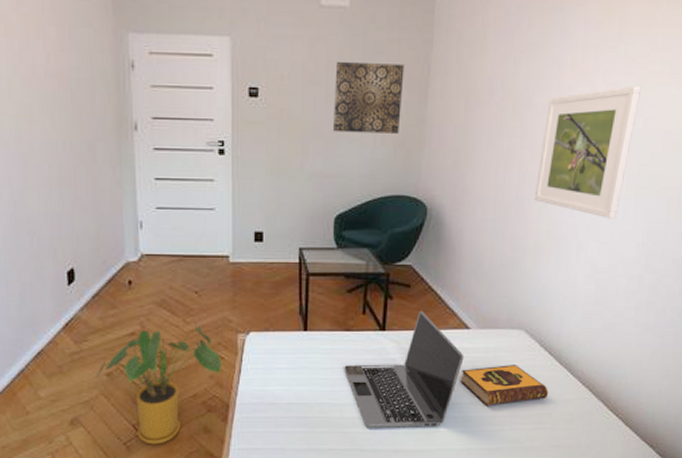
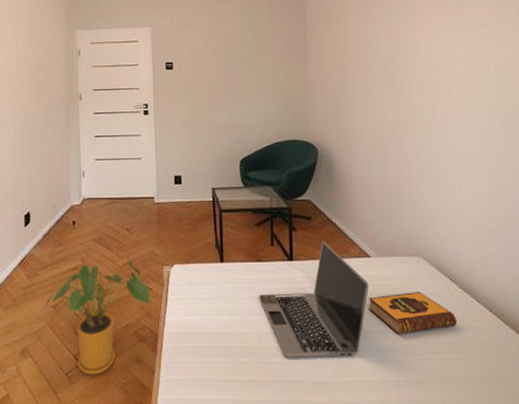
wall art: present [333,61,405,134] -> none [231,37,287,92]
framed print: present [535,86,641,219] -> none [408,41,488,152]

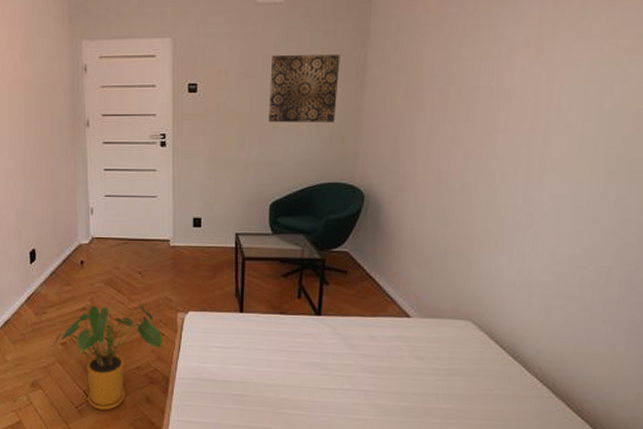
wall art: none [231,37,287,92] -> present [269,54,340,123]
laptop: present [259,240,369,358] -> none [279,297,405,415]
hardback book: present [368,292,458,335] -> none [400,356,501,398]

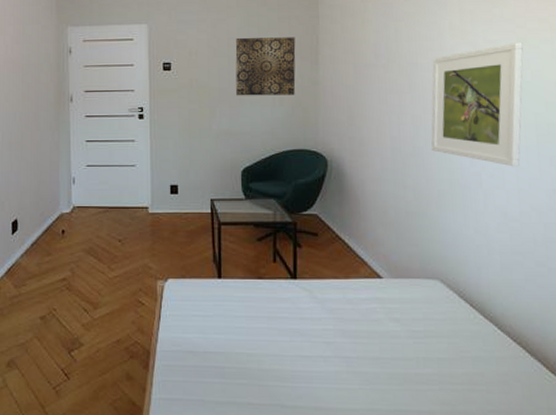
house plant: present [53,300,163,411] -> none [32,269,144,390]
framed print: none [482,63,609,207] -> present [431,43,523,167]

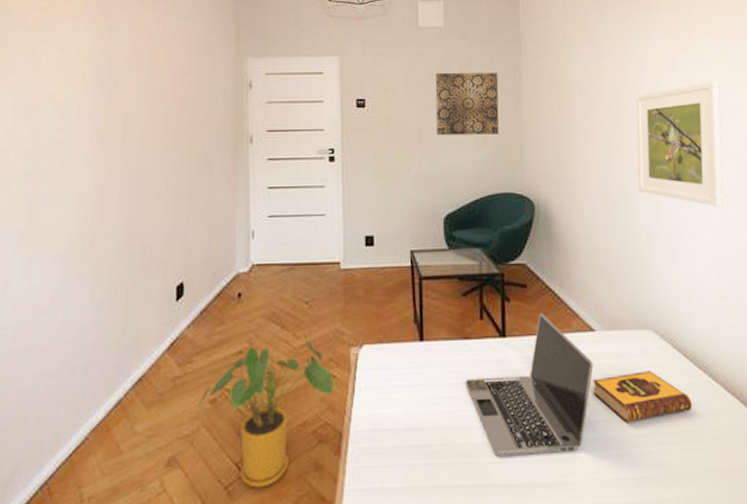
house plant: none [32,269,144,390] -> present [199,336,335,488]
laptop: none [259,259,380,384] -> present [465,312,594,456]
hardback book: none [378,317,477,362] -> present [593,371,693,423]

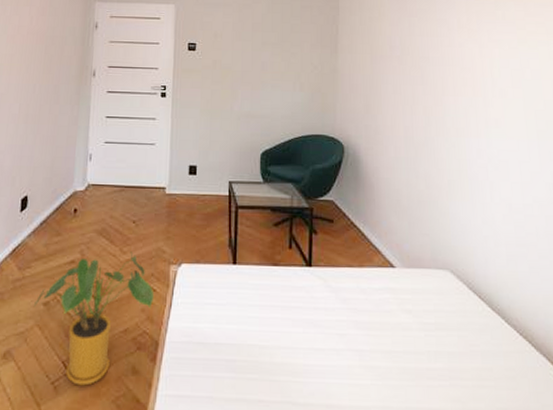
wall art: present [435,72,499,136] -> none [258,23,317,81]
laptop: present [465,312,594,456] -> none [272,246,392,379]
hardback book: present [593,371,693,423] -> none [391,308,486,356]
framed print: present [635,81,724,207] -> none [441,43,524,160]

